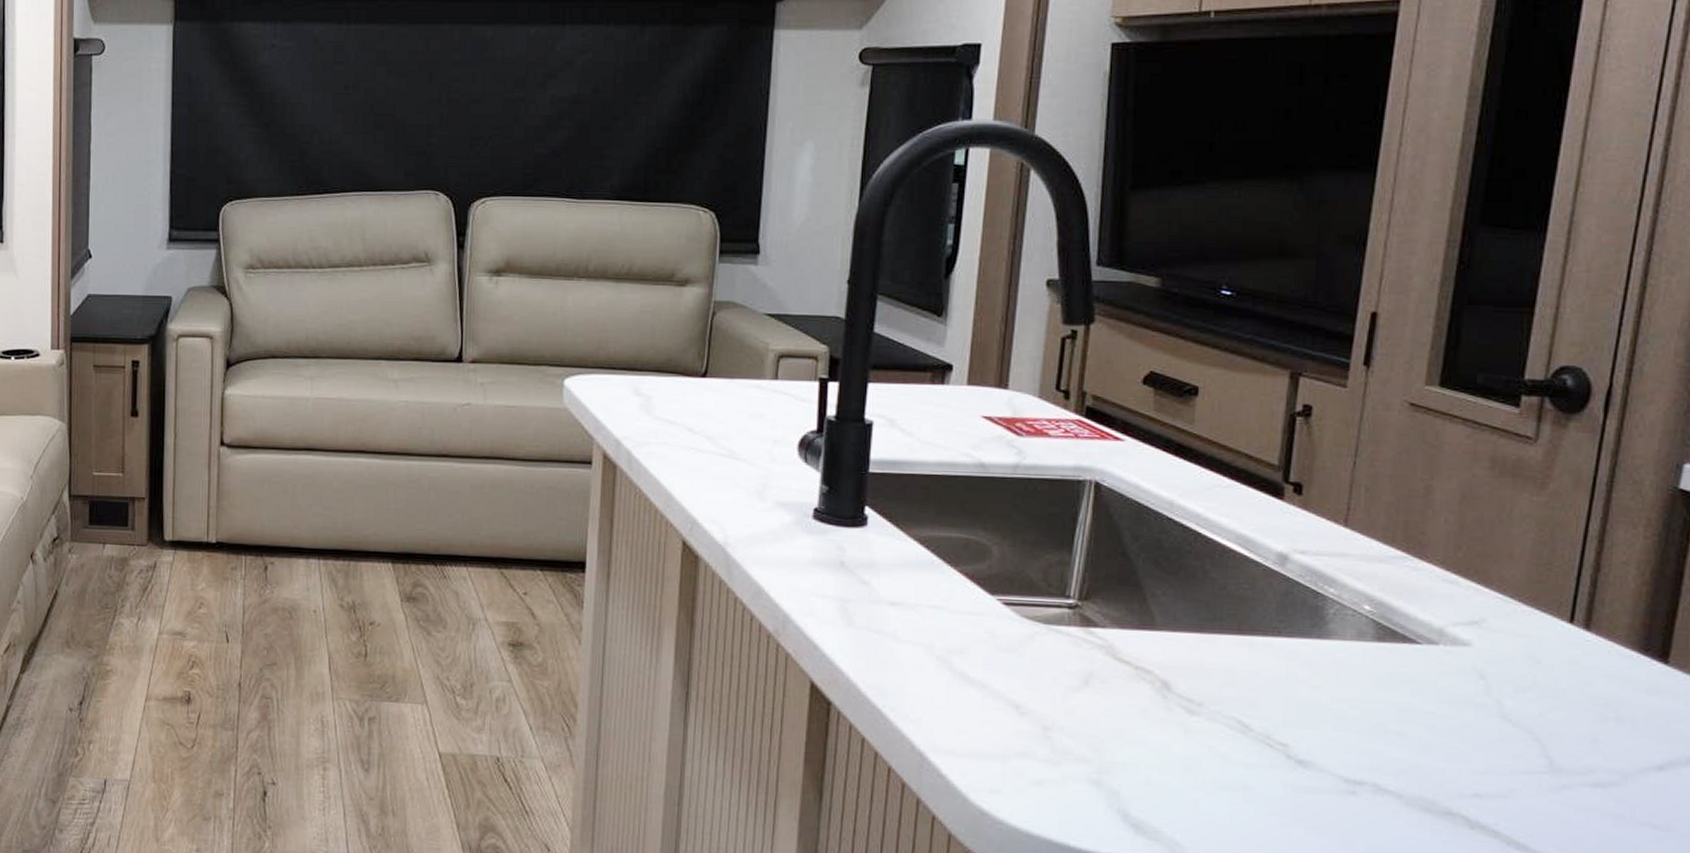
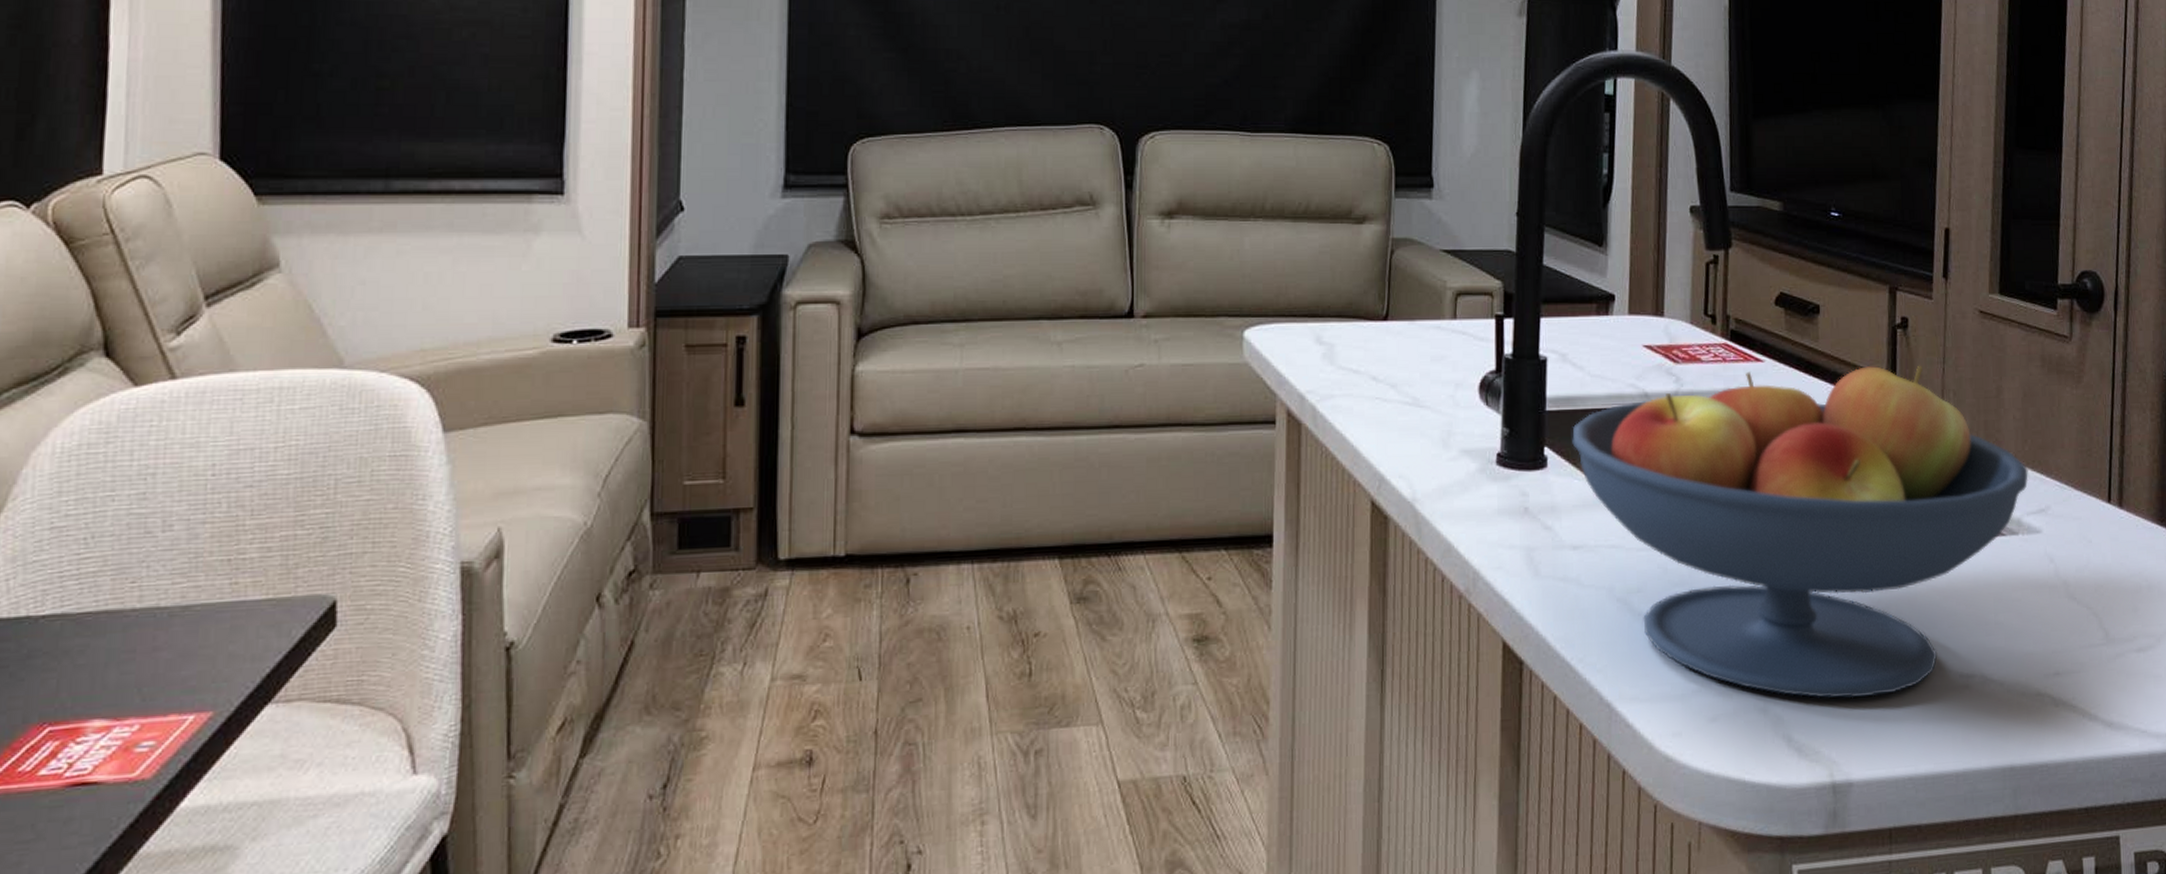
fruit bowl: none [896,449,1460,788] -> present [1572,365,2029,699]

